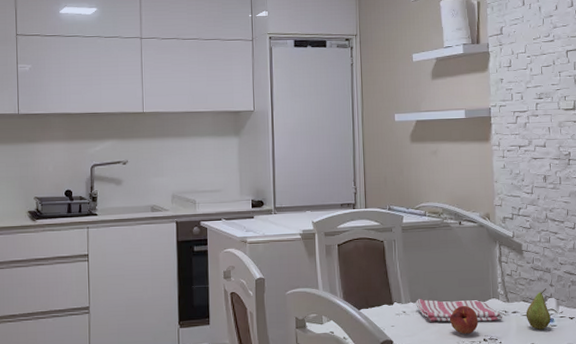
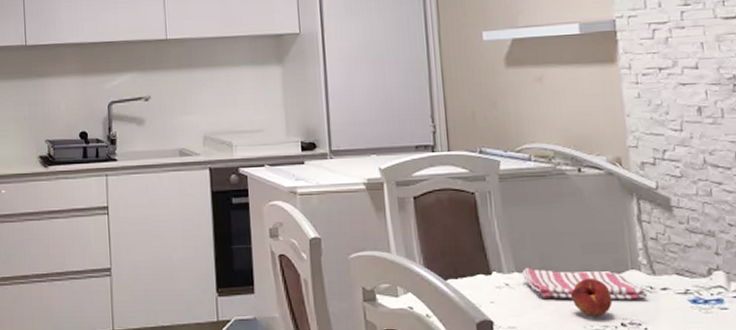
fruit: present [526,288,551,330] -> none [681,258,719,313]

